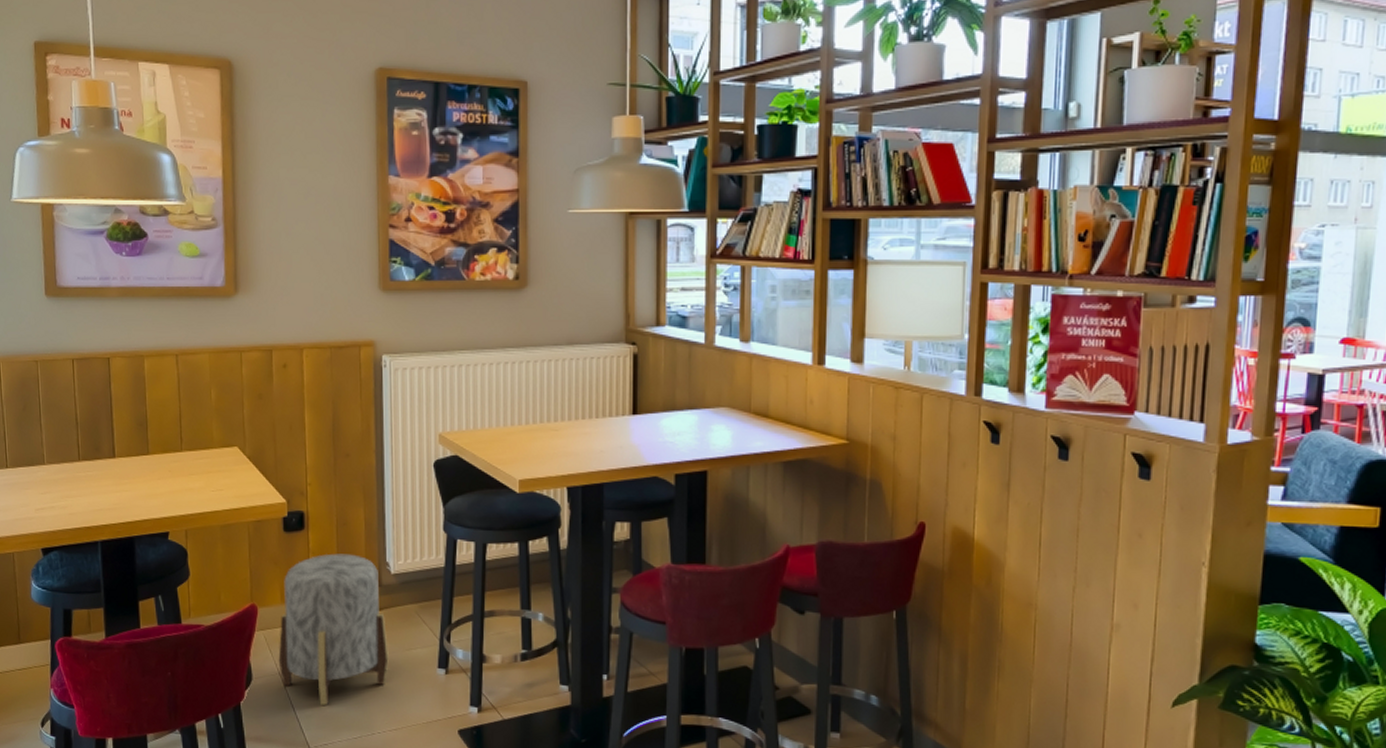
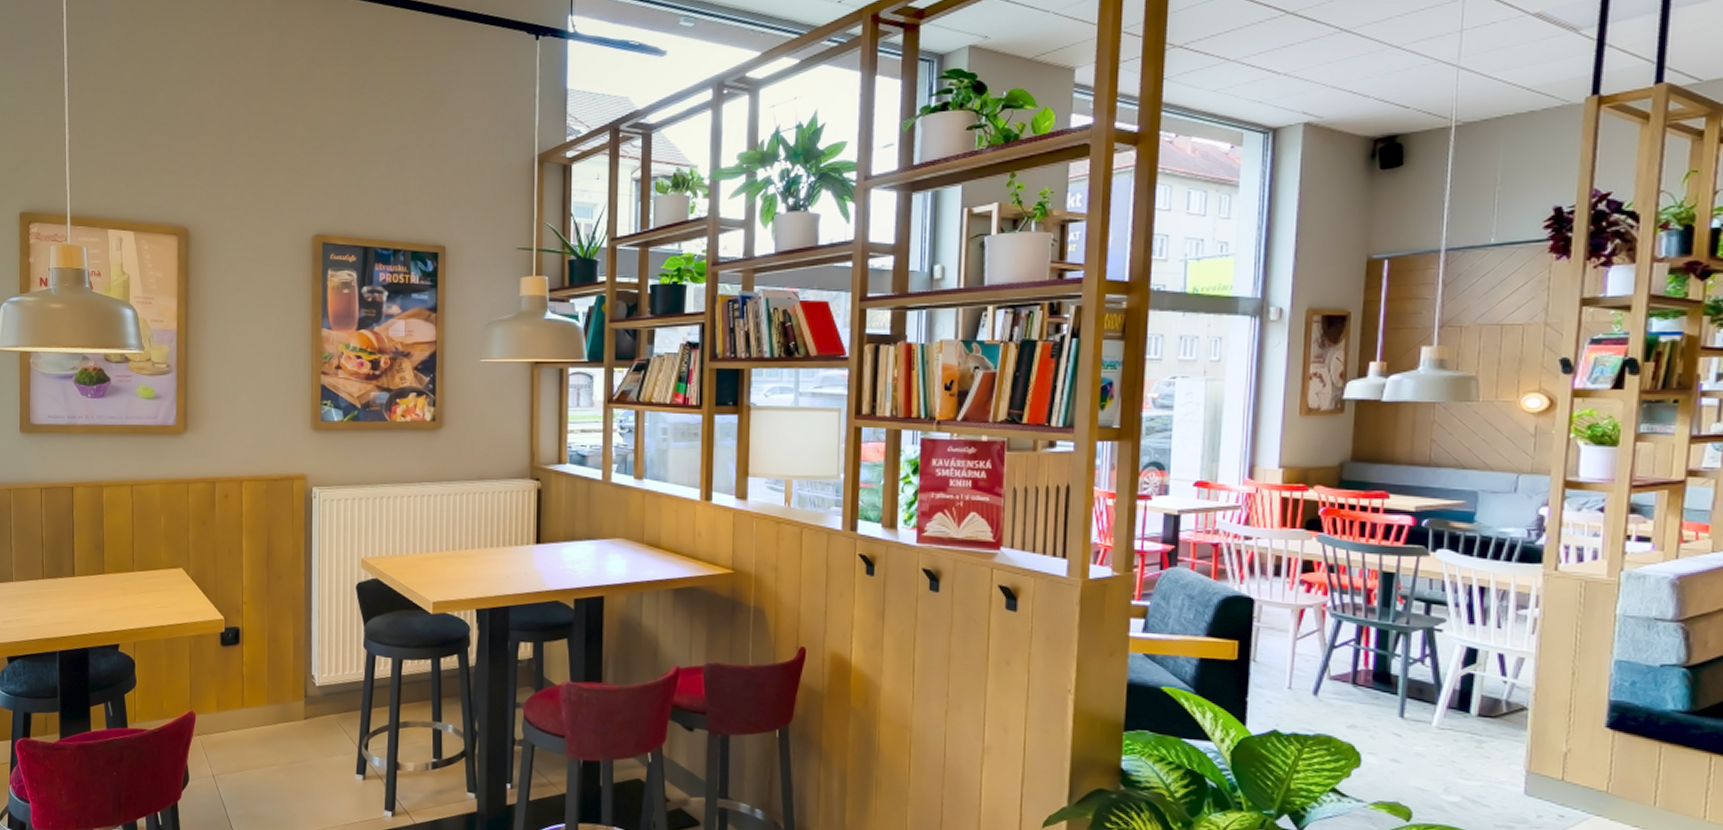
stool: present [278,553,389,705] -> none [213,666,312,806]

